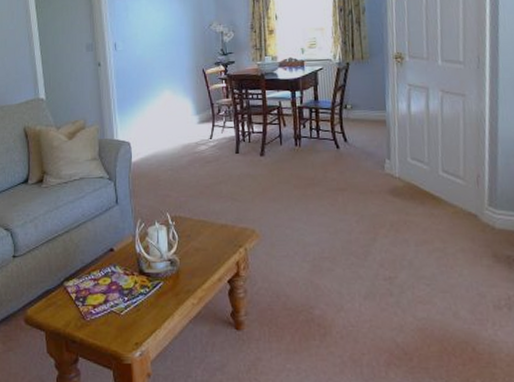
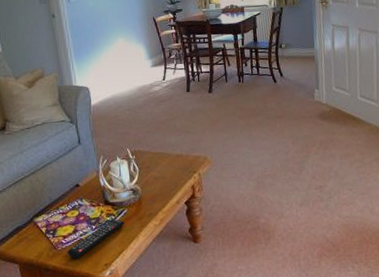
remote control: none [96,290,160,334] -> present [67,218,125,260]

